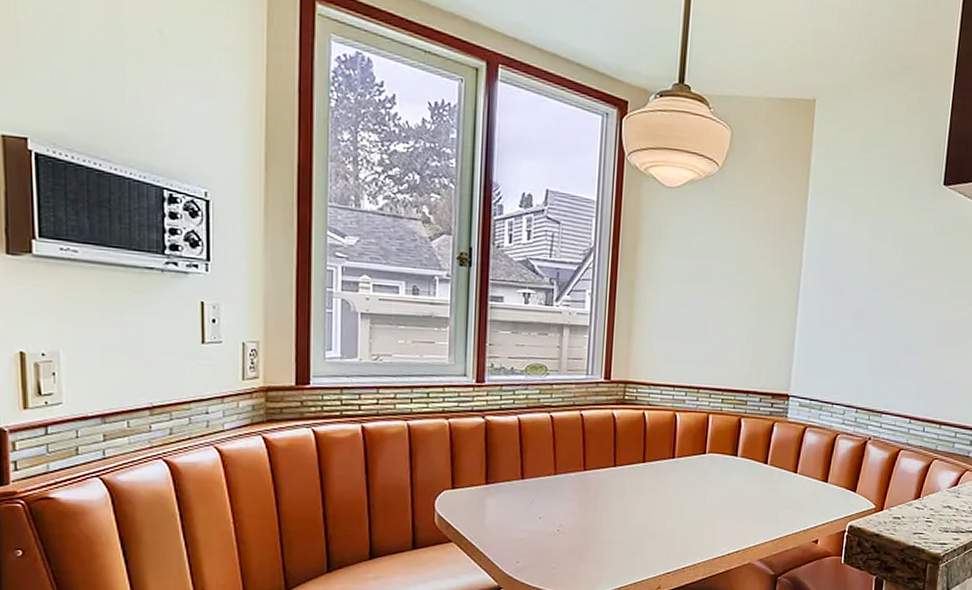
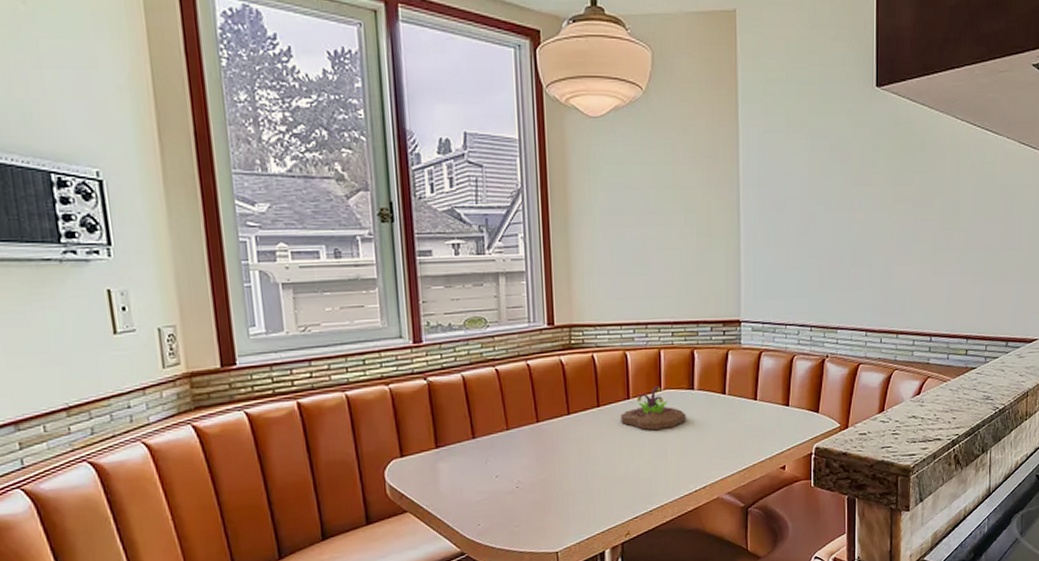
succulent planter: none [664,449,727,492] -> present [621,386,686,431]

